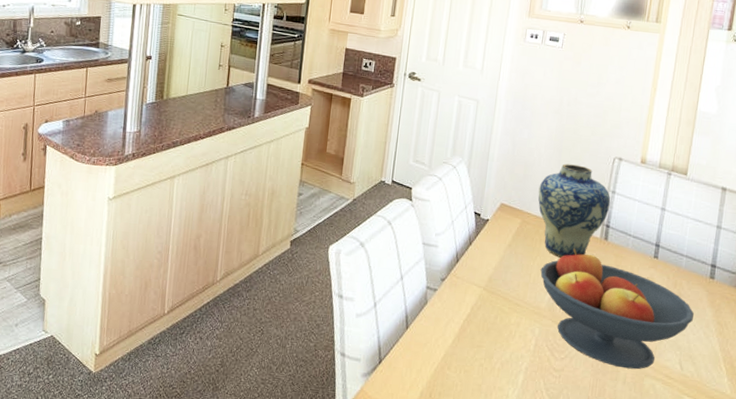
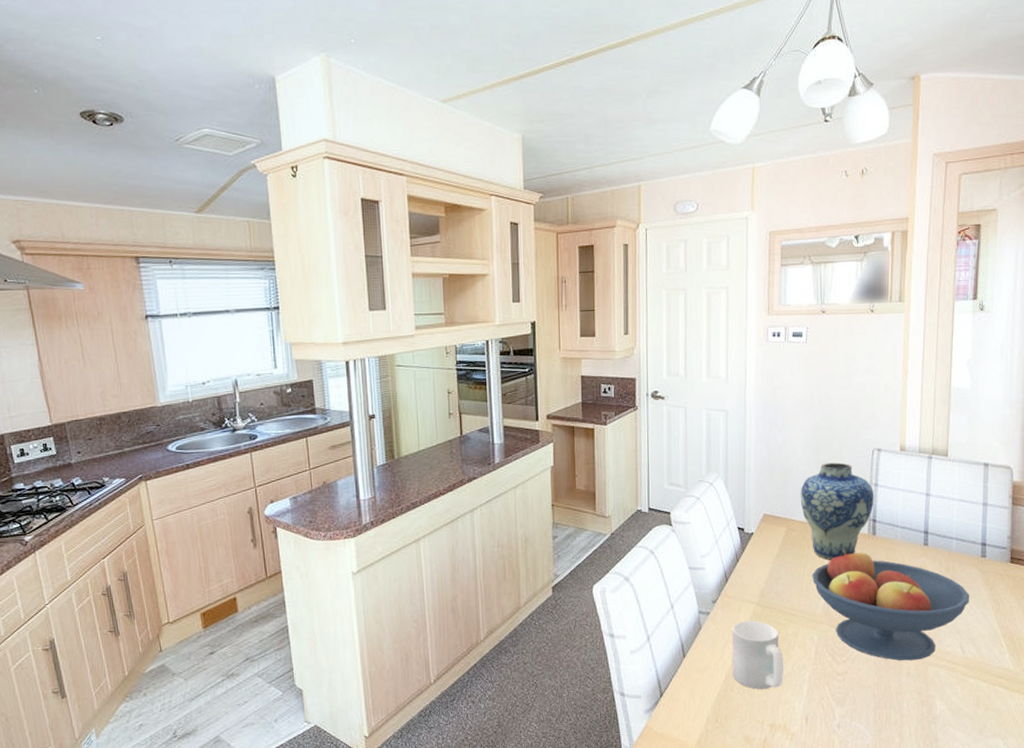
mug: none [451,303,503,374] -> present [732,620,783,689]

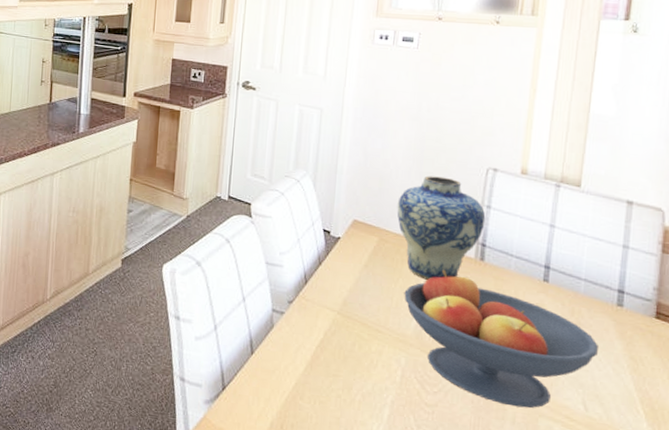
mug: present [732,620,783,689] -> none [303,328,363,406]

